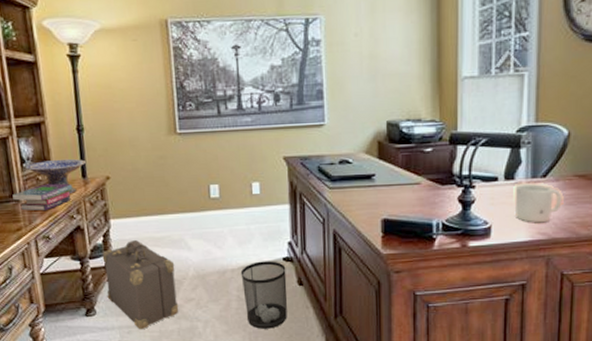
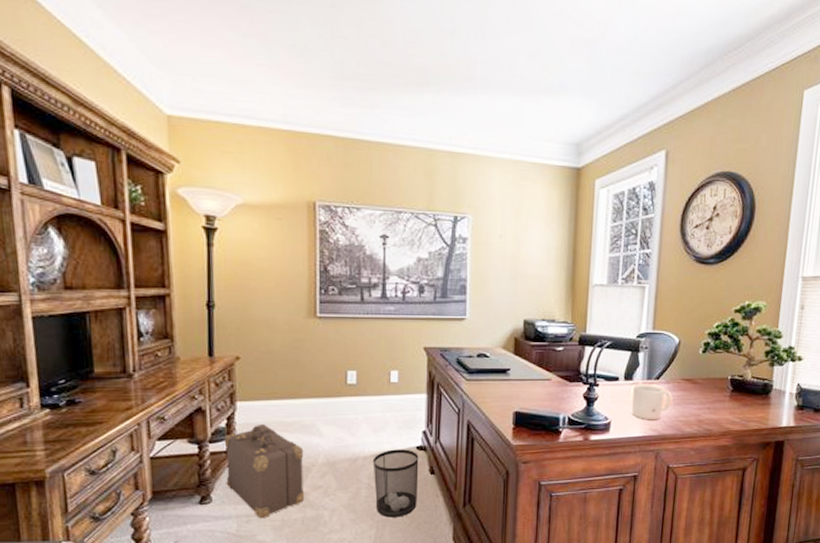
books: present [12,183,73,211] -> none [124,360,197,390]
decorative bowl: present [25,158,87,193] -> none [143,335,215,372]

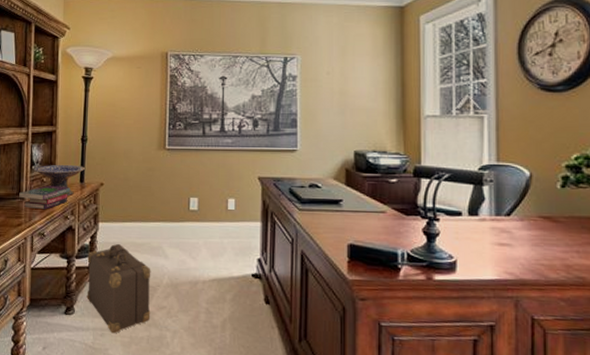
books: none [124,360,197,390] -> present [19,185,71,210]
decorative bowl: none [143,335,215,372] -> present [34,164,86,196]
waste bin: present [372,449,419,518] -> none [211,275,254,346]
mug: present [631,384,672,420] -> none [479,220,528,262]

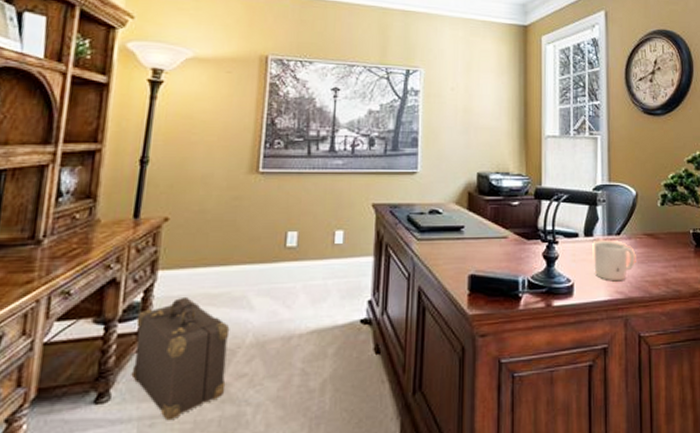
books: present [19,185,71,210] -> none [32,223,118,259]
decorative bowl: present [34,164,86,196] -> none [60,194,144,236]
mug: none [479,220,528,262] -> present [594,240,635,282]

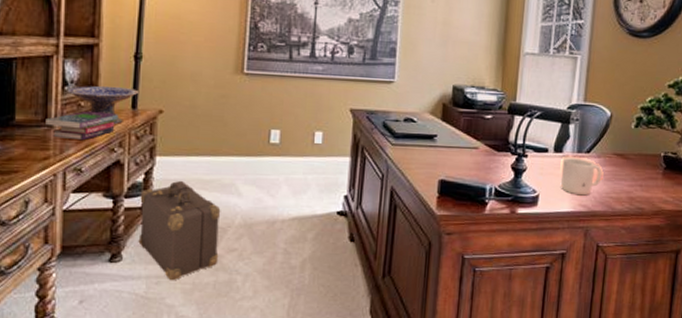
books: none [32,223,118,259] -> present [45,111,119,141]
decorative bowl: none [60,194,144,236] -> present [67,85,140,124]

